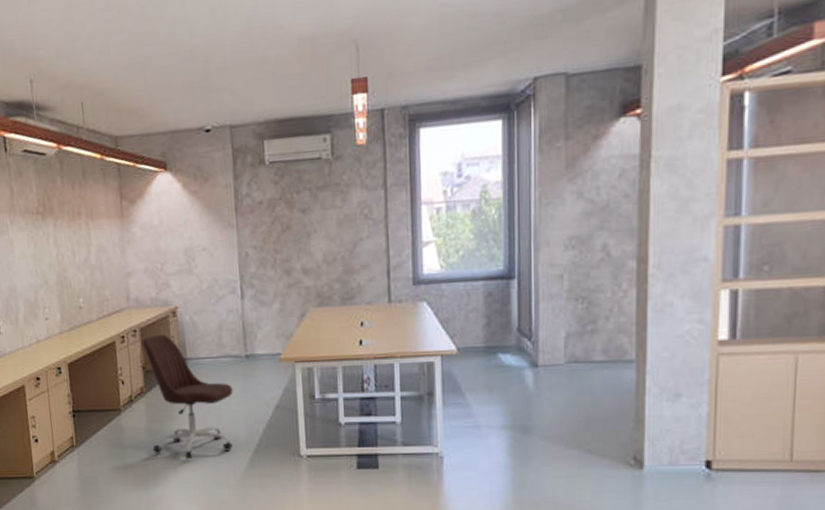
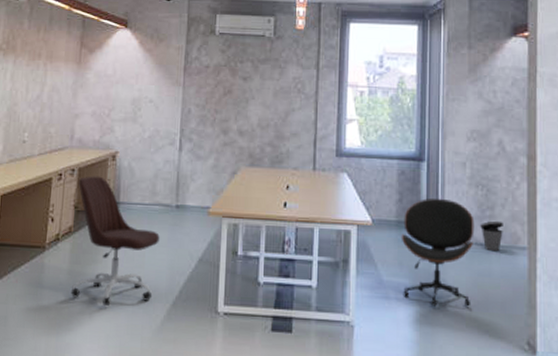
office chair: none [490,317,574,430] -> present [401,198,475,307]
trash can: none [580,334,607,367] -> present [480,220,503,251]

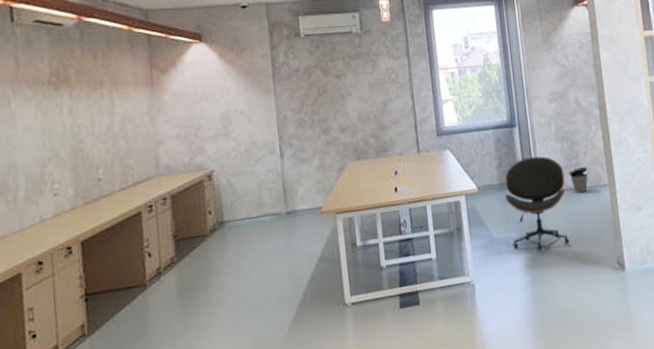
office chair: present [70,176,160,307] -> none [173,199,276,329]

